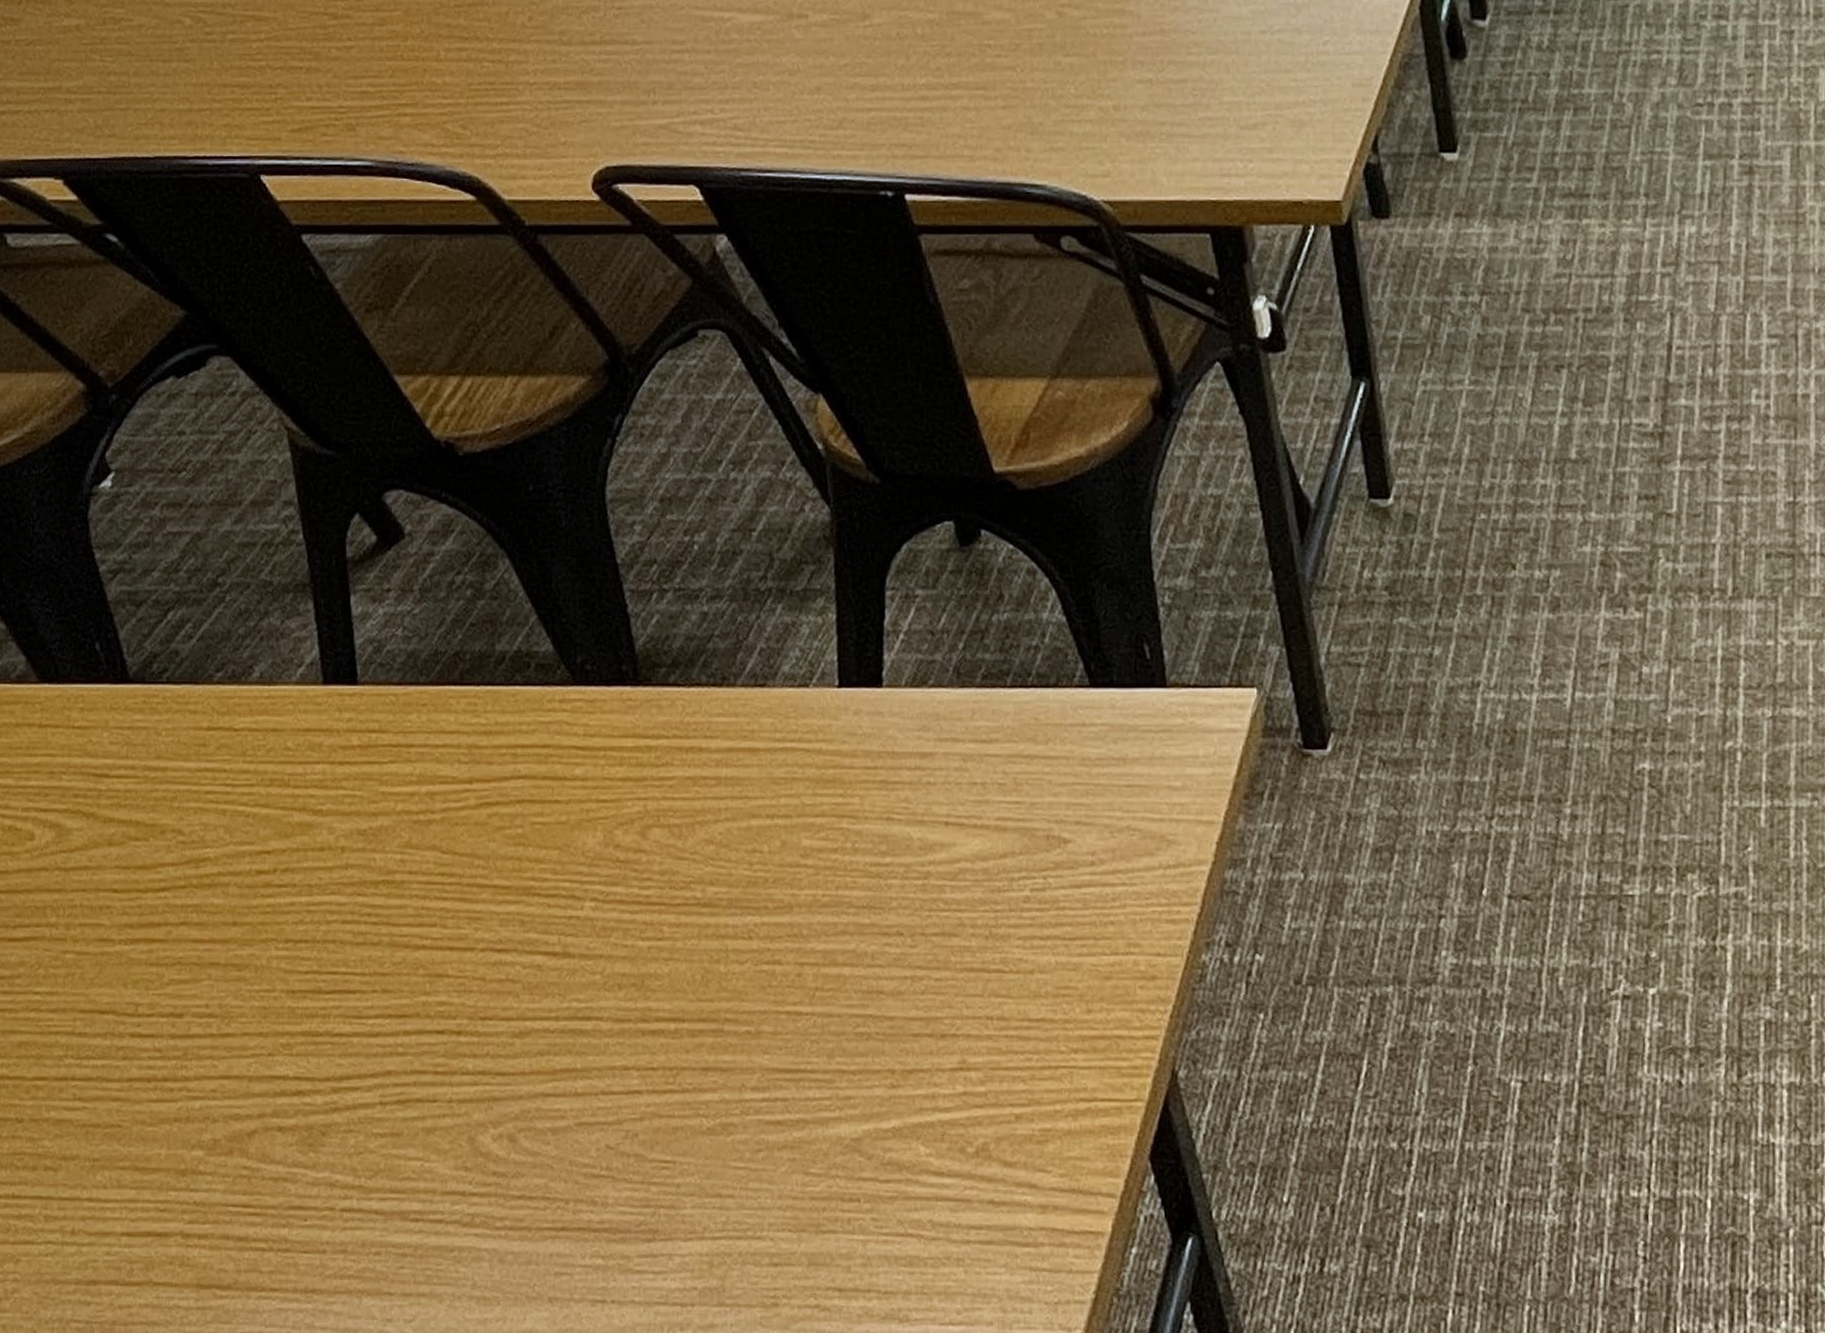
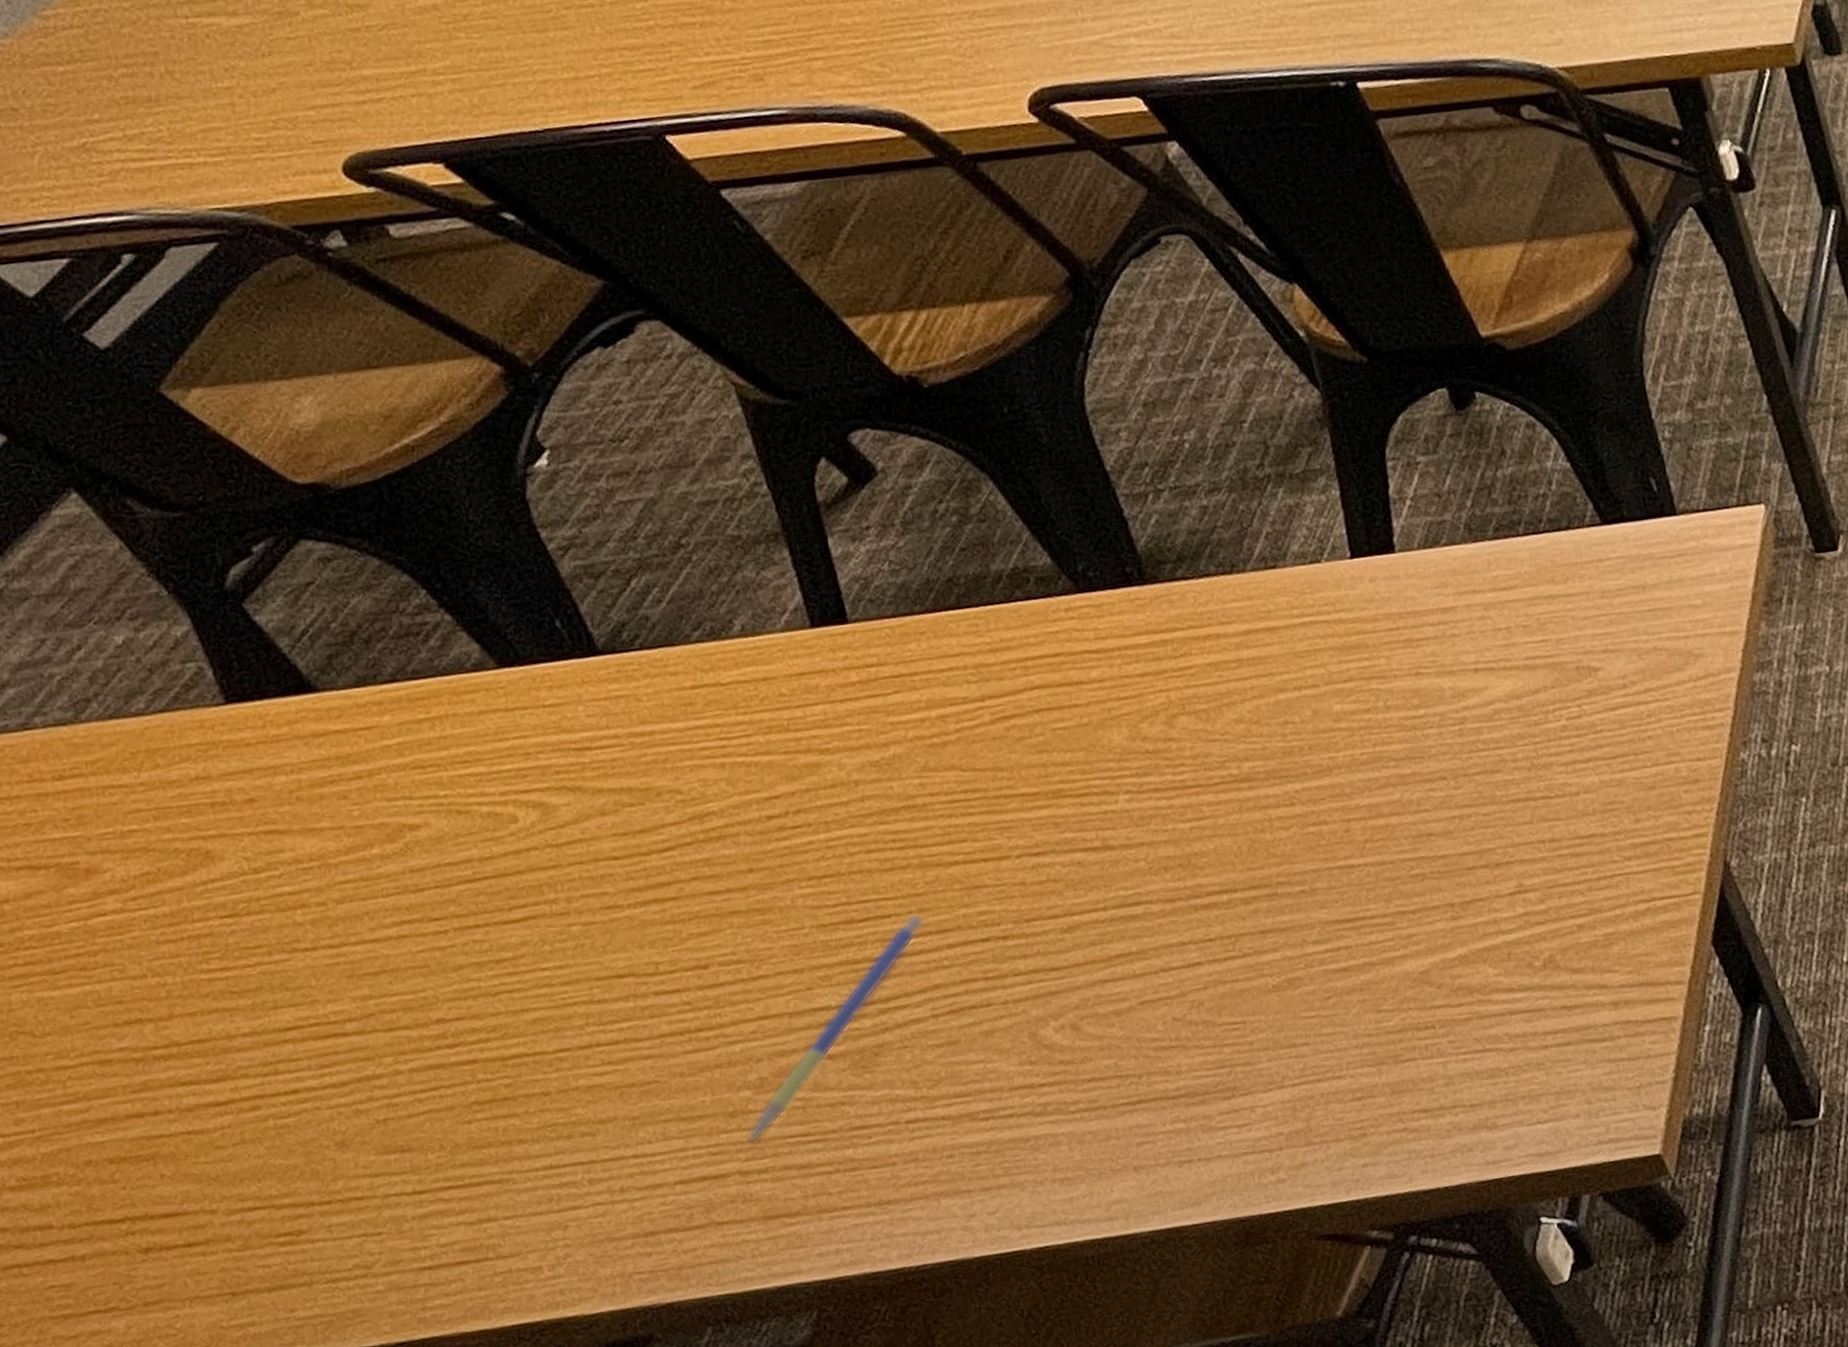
pen: none [193,993,386,1206] -> present [747,913,924,1144]

